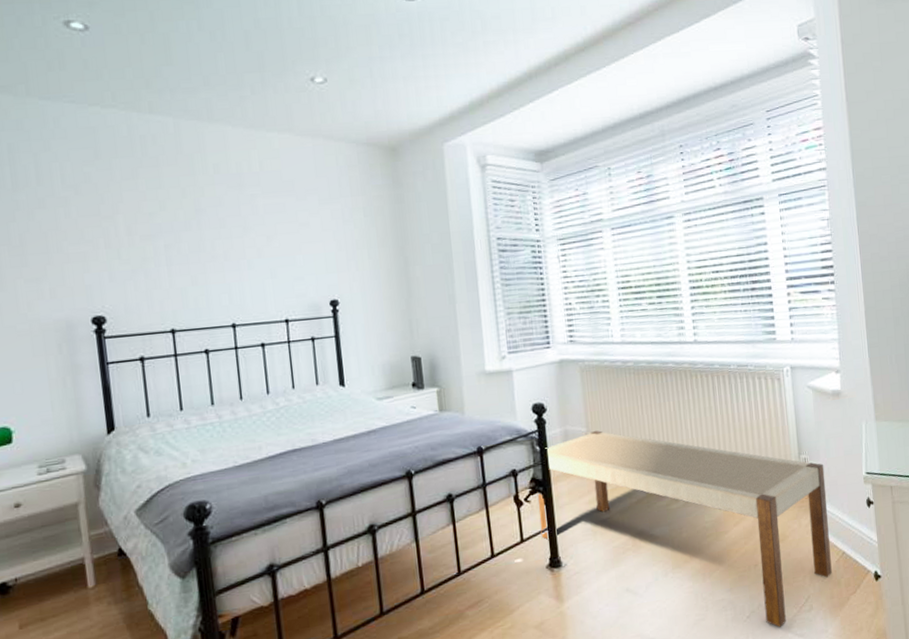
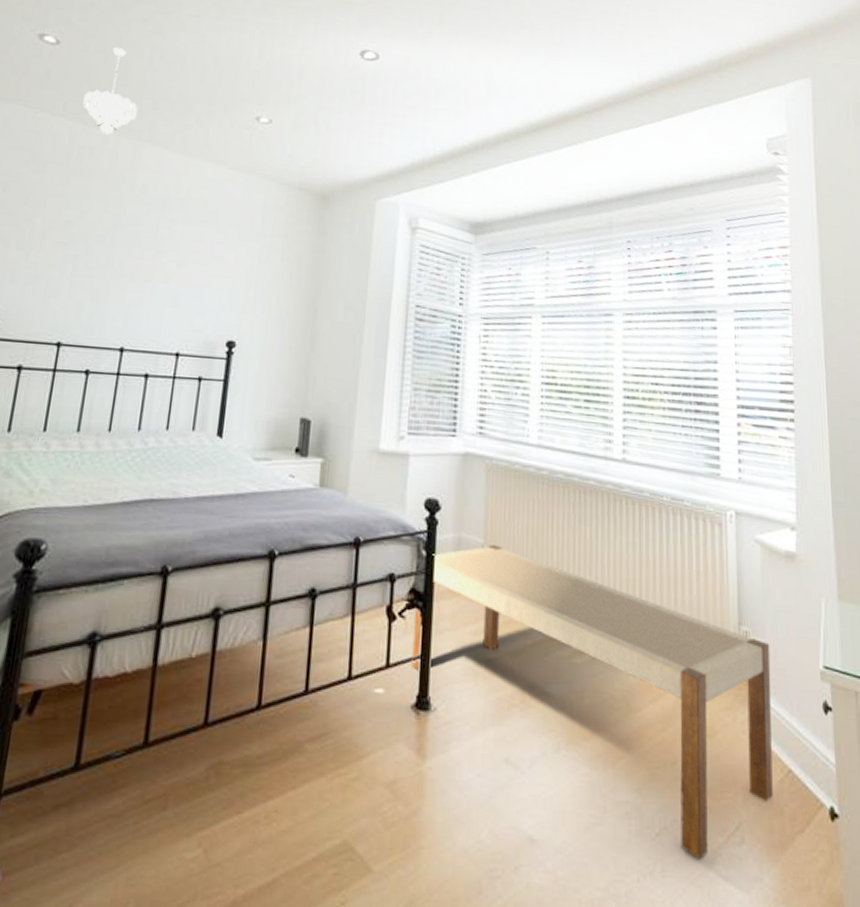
pendant light: none [130,25,190,120] -> present [83,48,138,135]

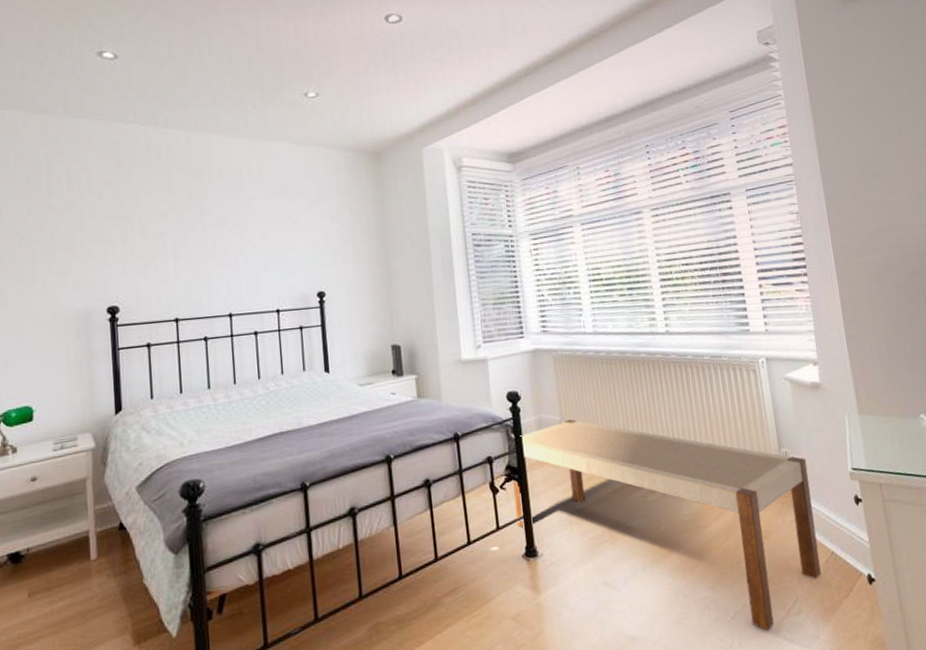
pendant light: present [83,48,138,135] -> none [150,52,200,133]

